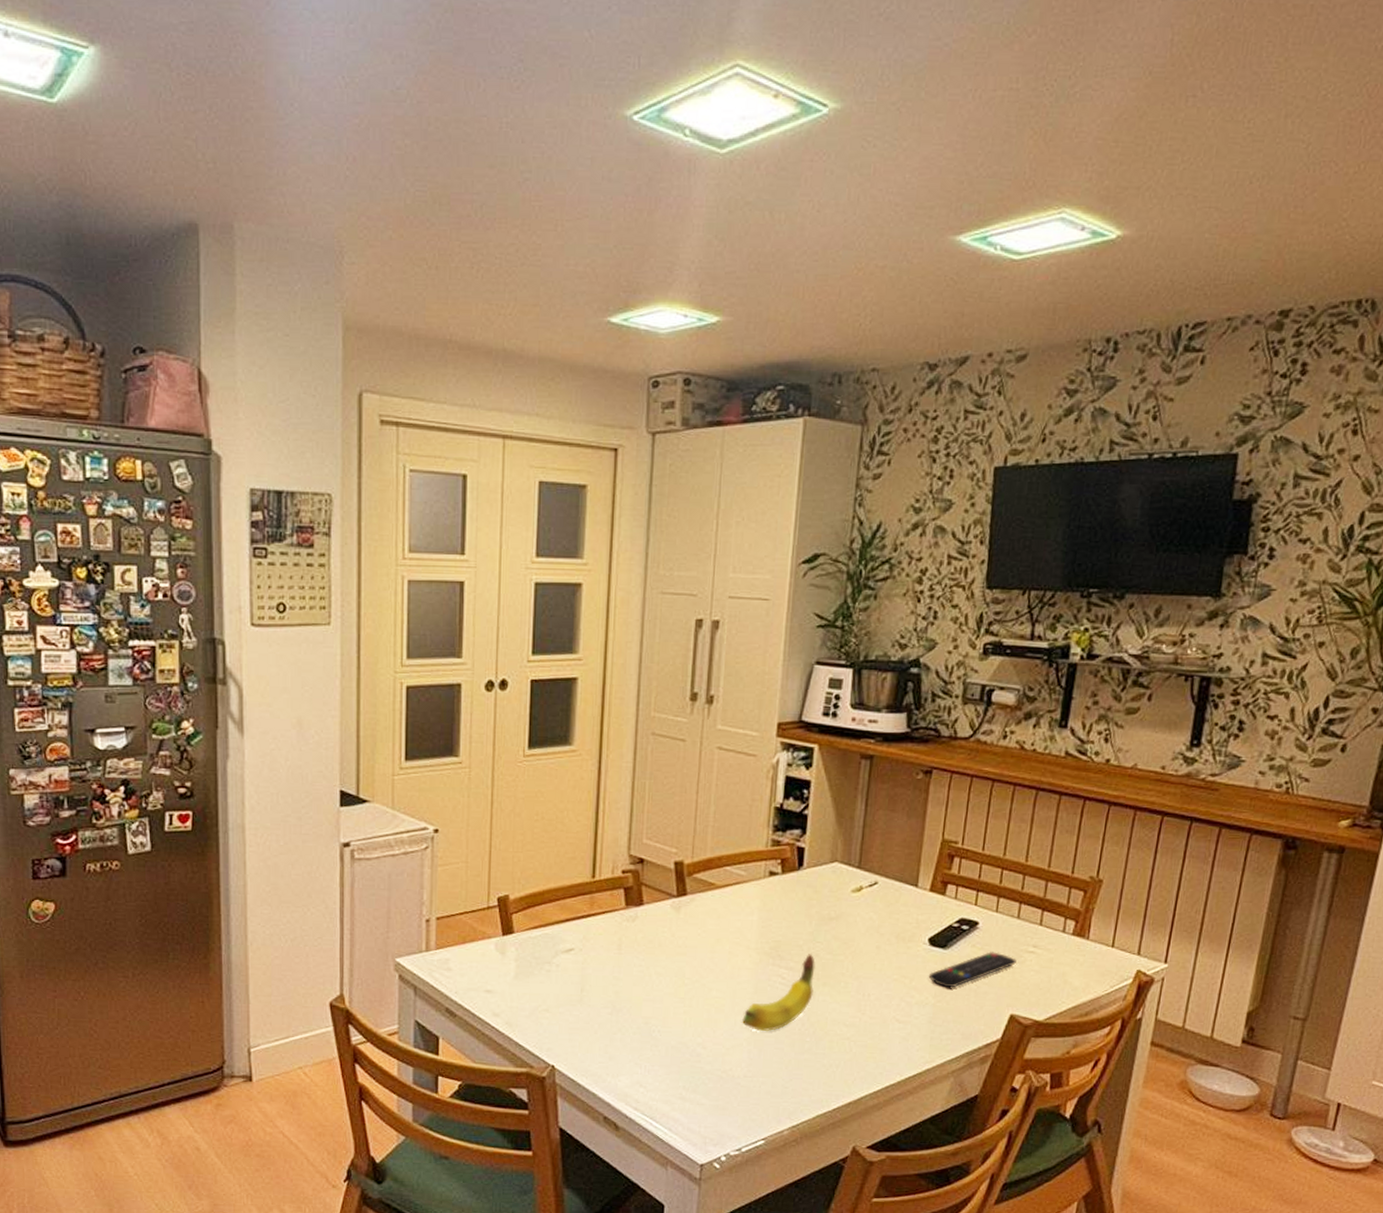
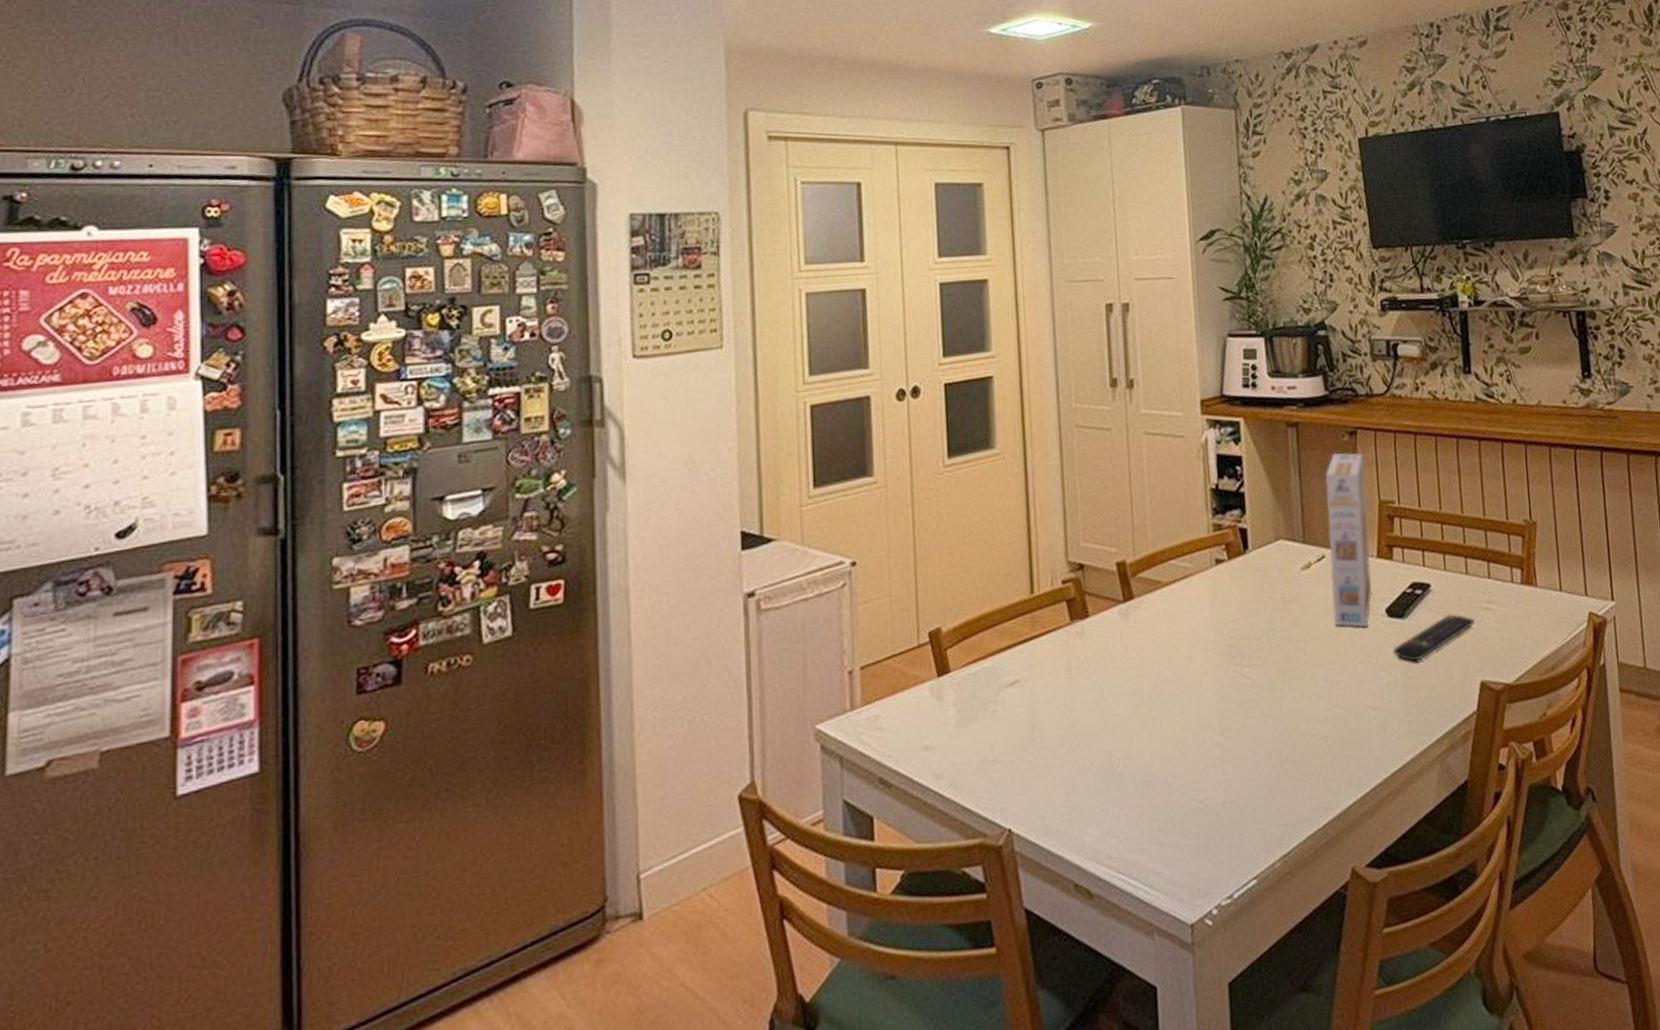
fruit: present [741,954,815,1032] -> none [1210,646,1281,746]
cereal box: none [875,789,934,950] -> present [1325,452,1371,627]

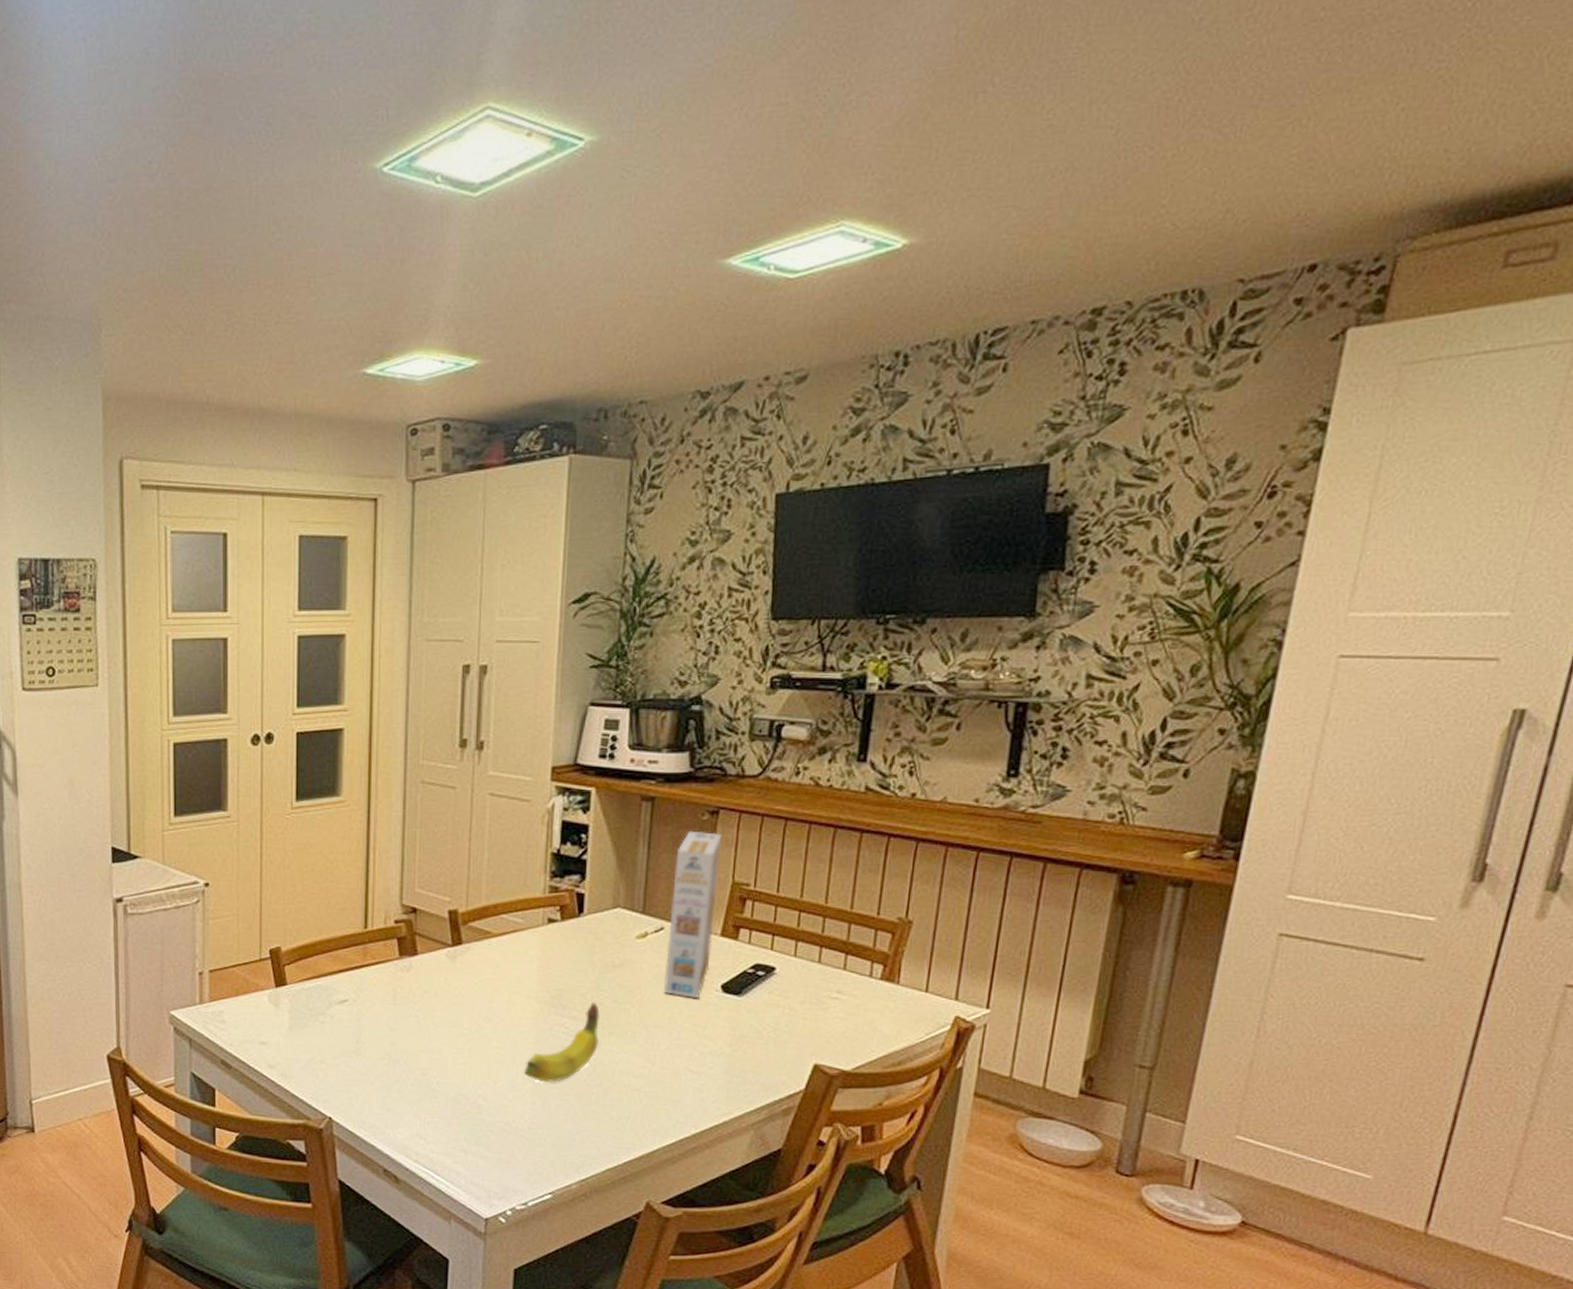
fruit: none [1210,646,1281,746] -> present [523,1002,600,1083]
remote control: present [1392,613,1475,662] -> none [722,998,819,1037]

